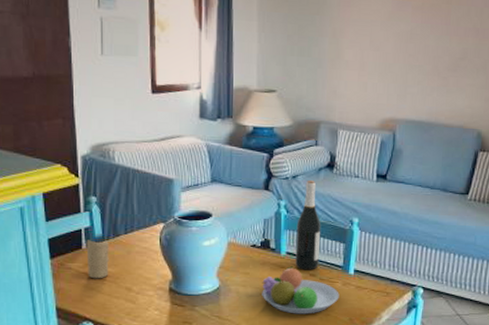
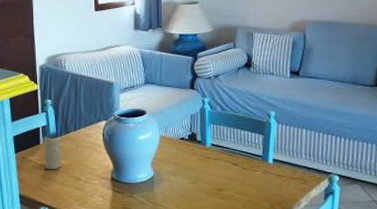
fruit bowl: present [262,266,339,314] -> none [190,157,260,201]
wine bottle: present [295,180,321,270] -> none [219,79,242,160]

